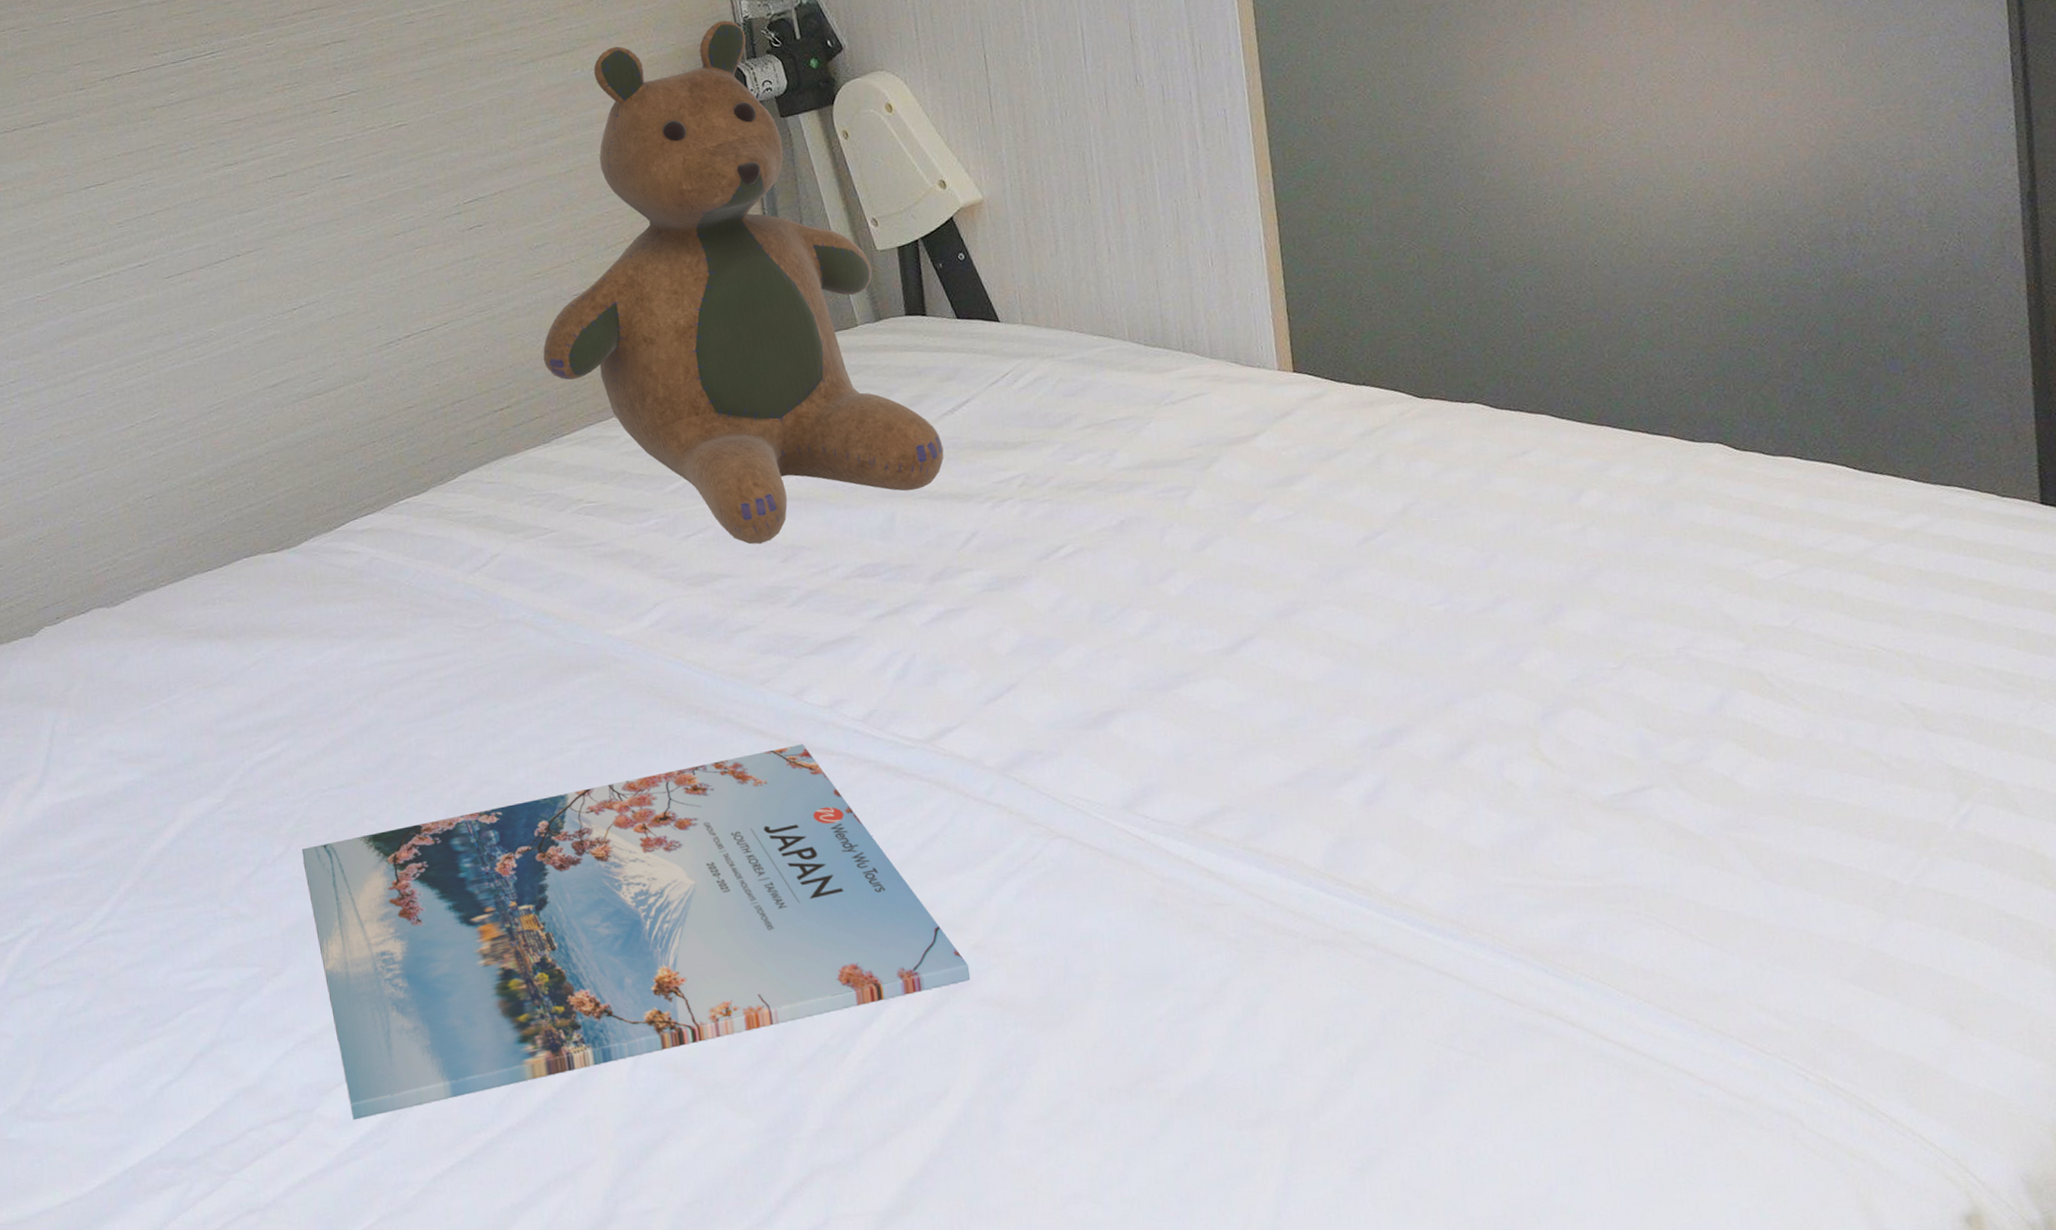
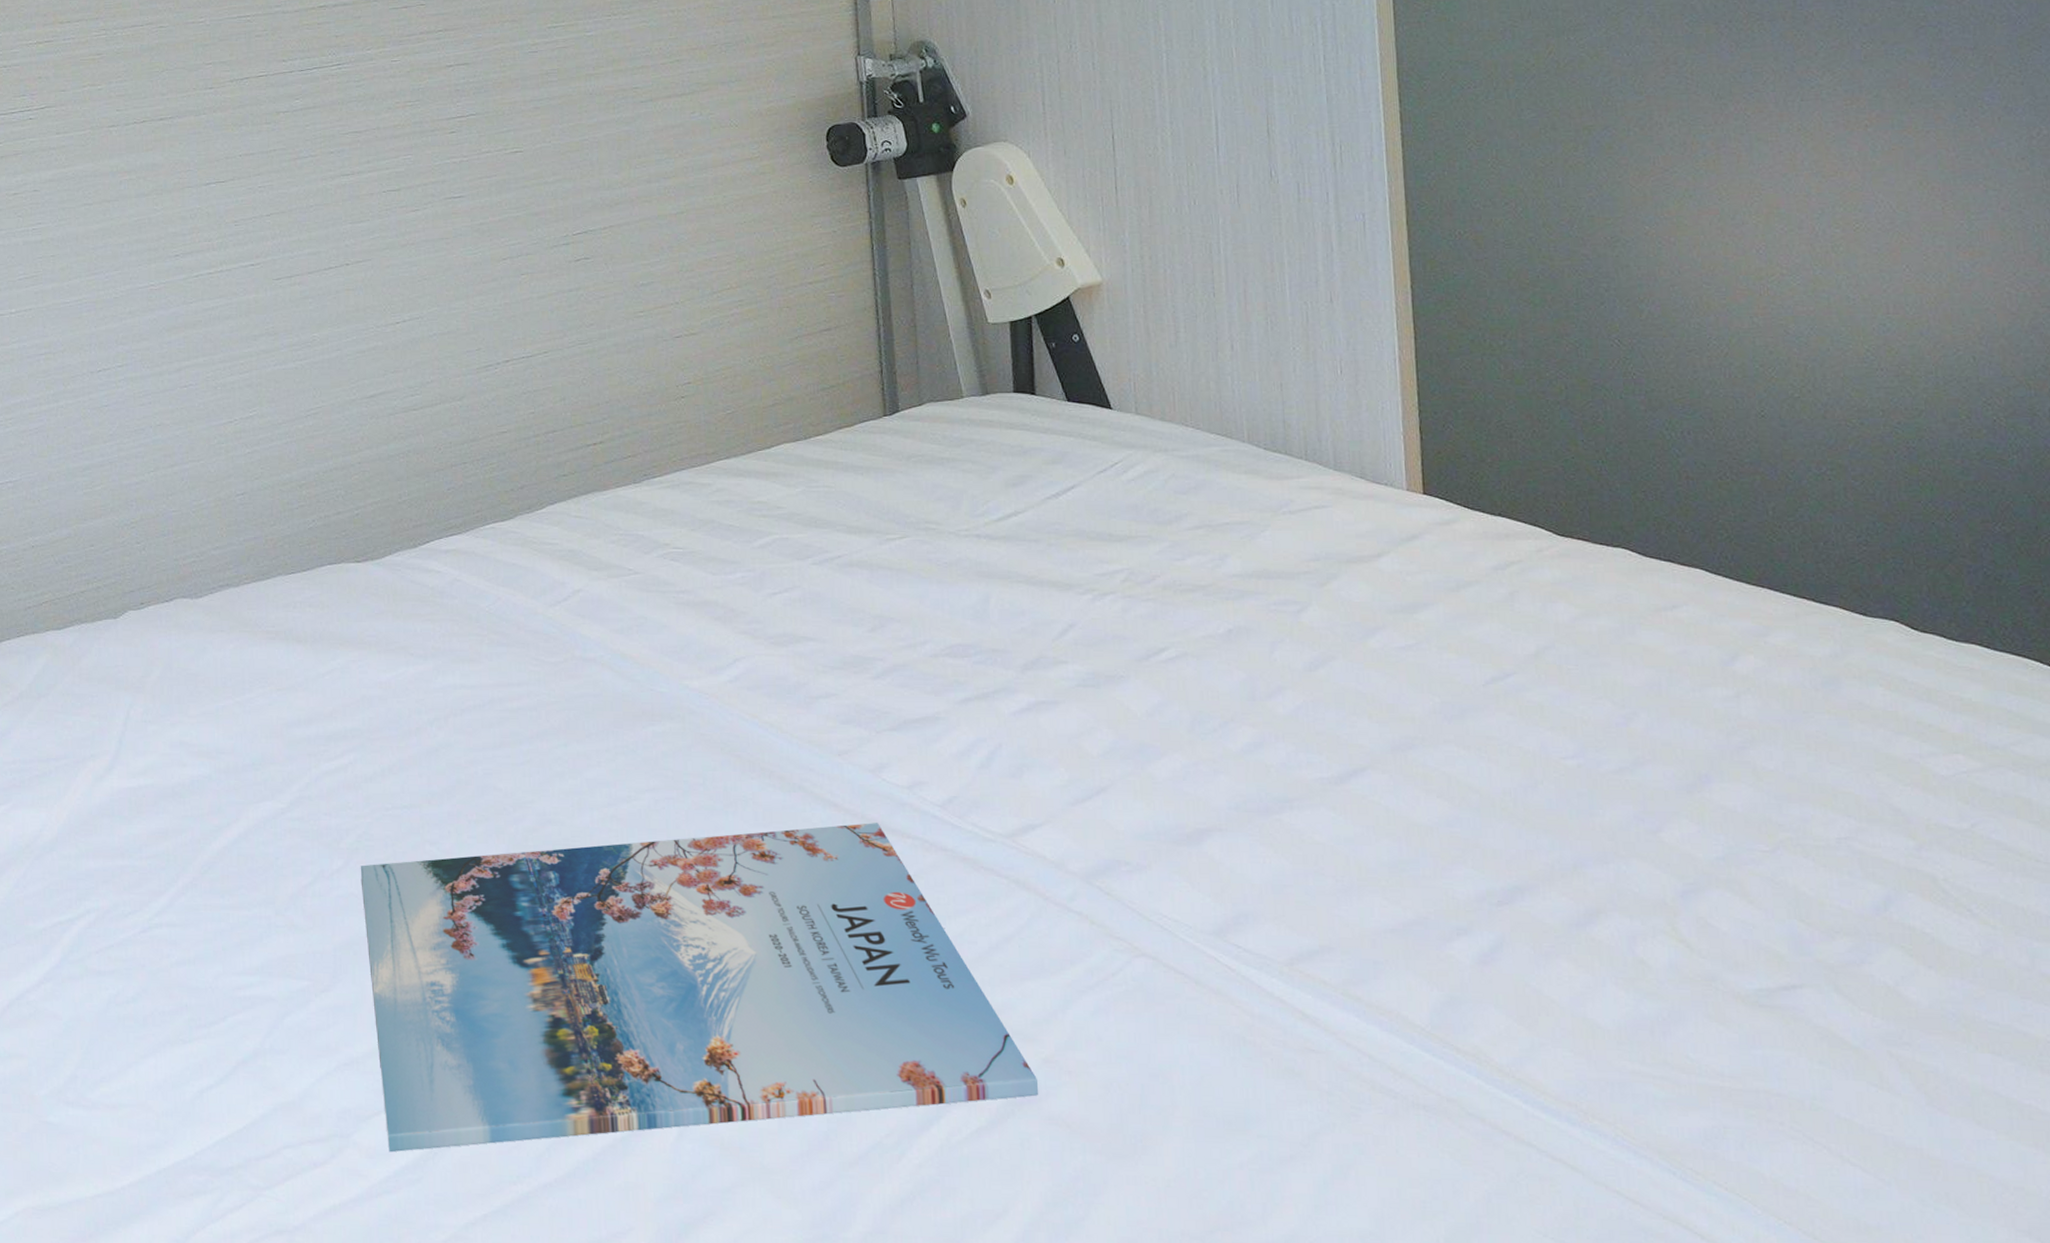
teddy bear: present [543,20,944,545] -> none [640,77,1045,610]

